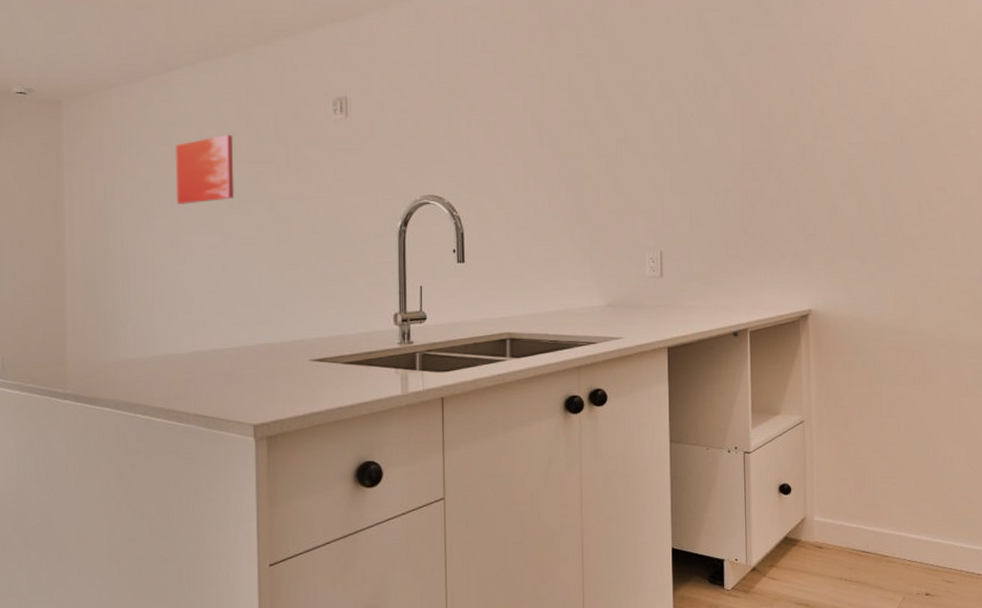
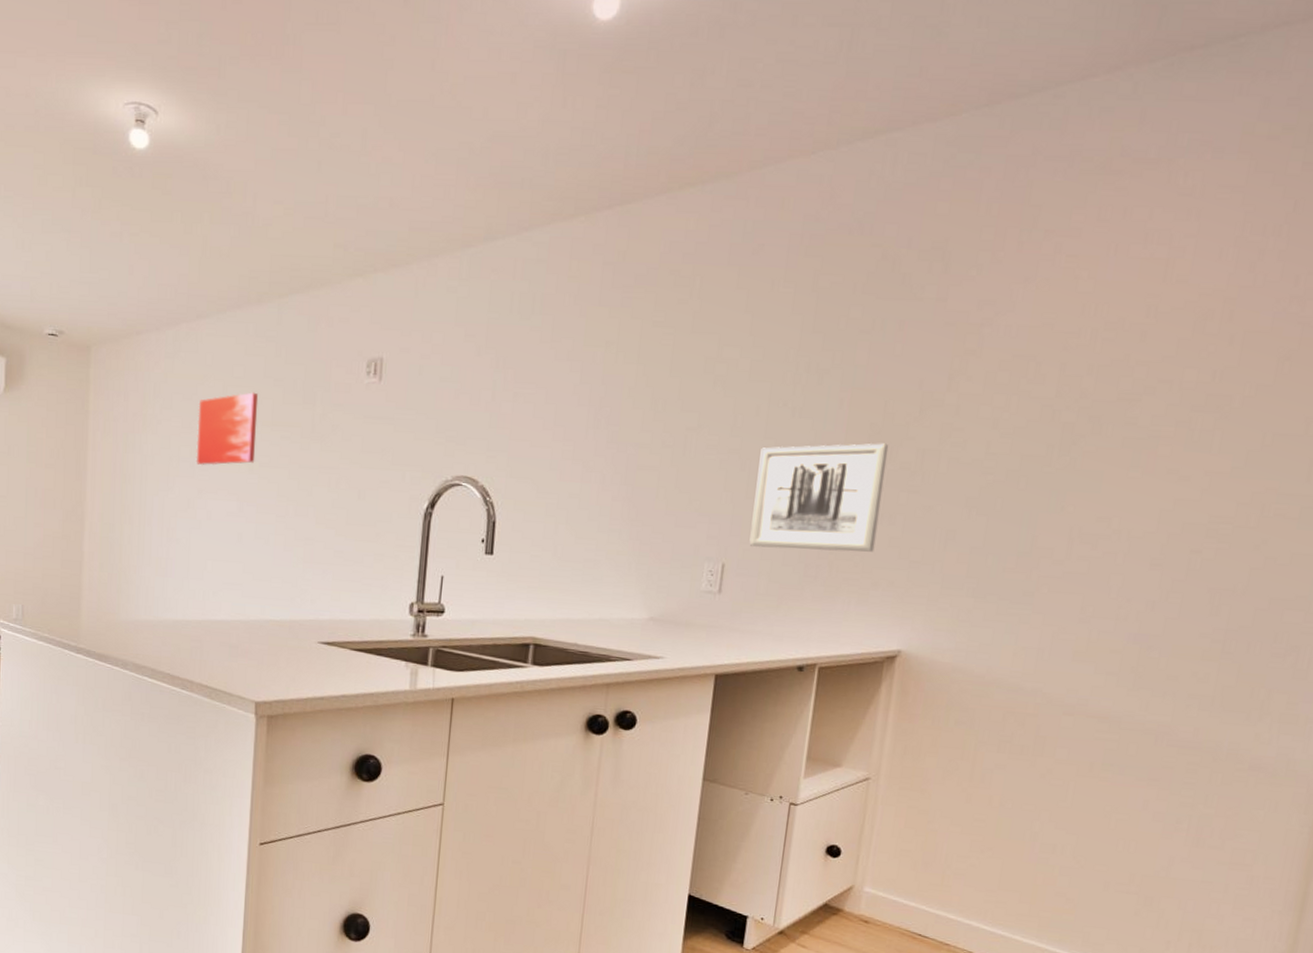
wall art: none [678,141,778,234] -> present [749,443,889,552]

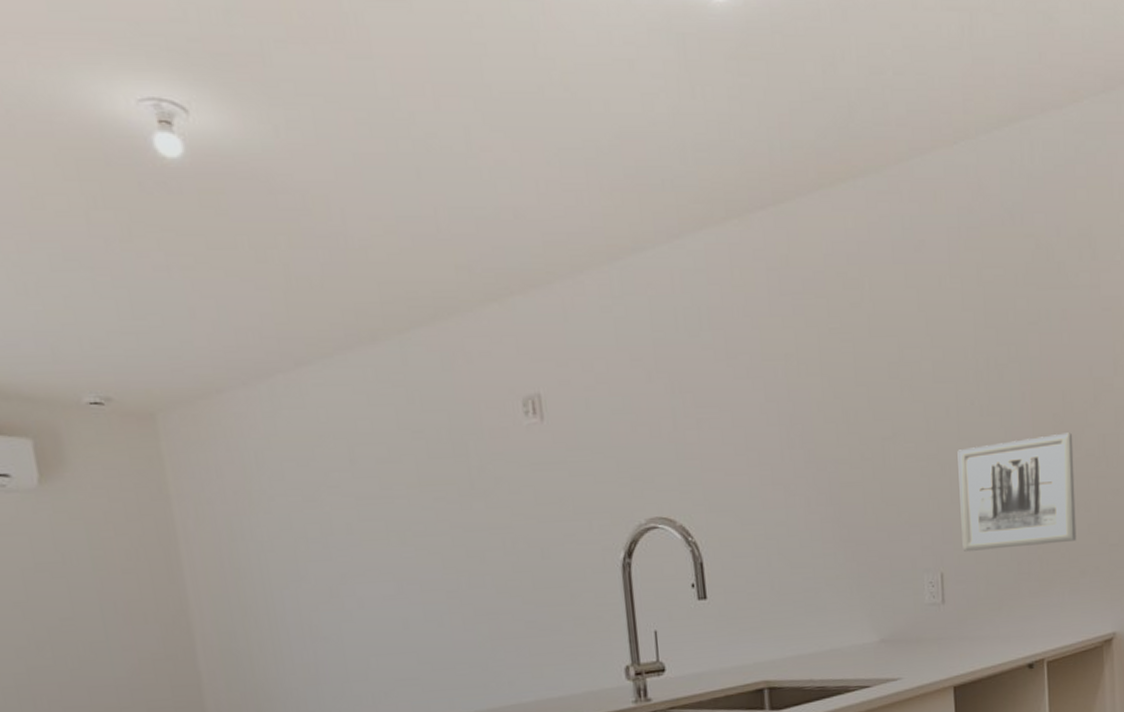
wall art: present [196,392,259,466] -> none [319,449,407,545]

